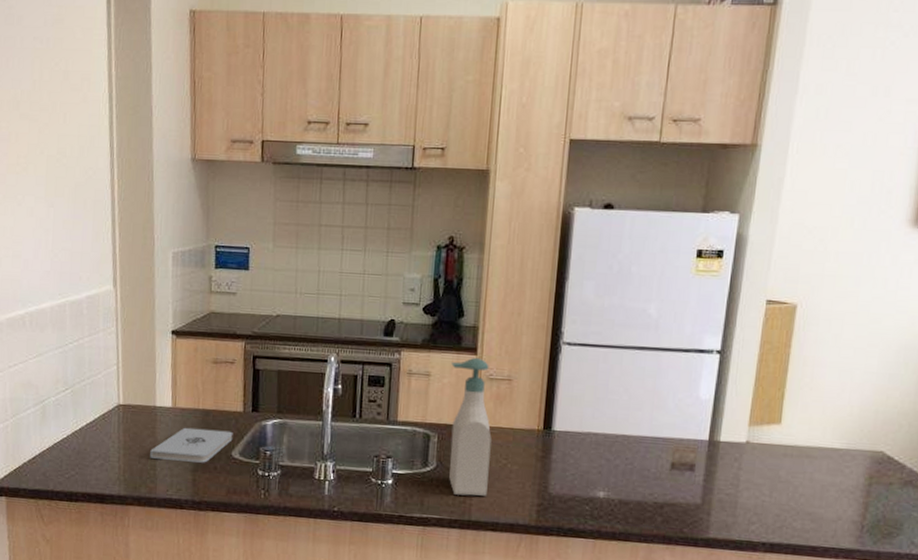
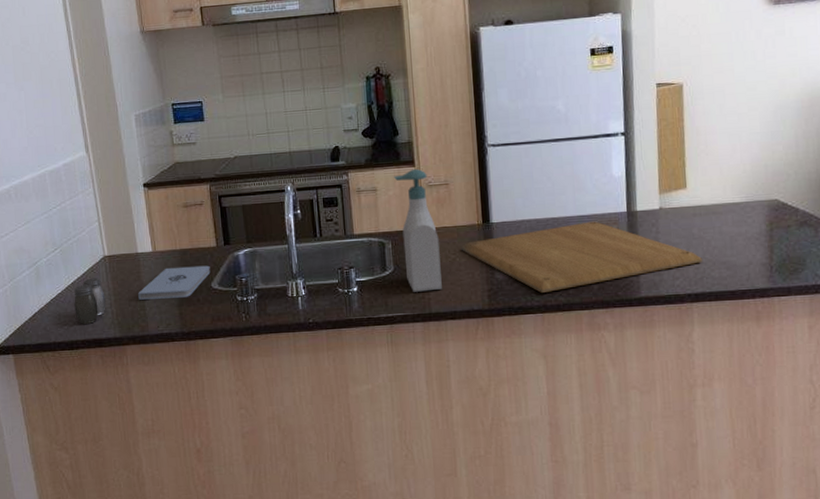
salt and pepper shaker: none [79,426,114,476] -> present [74,277,106,324]
chopping board: none [514,445,786,517] -> present [460,221,703,293]

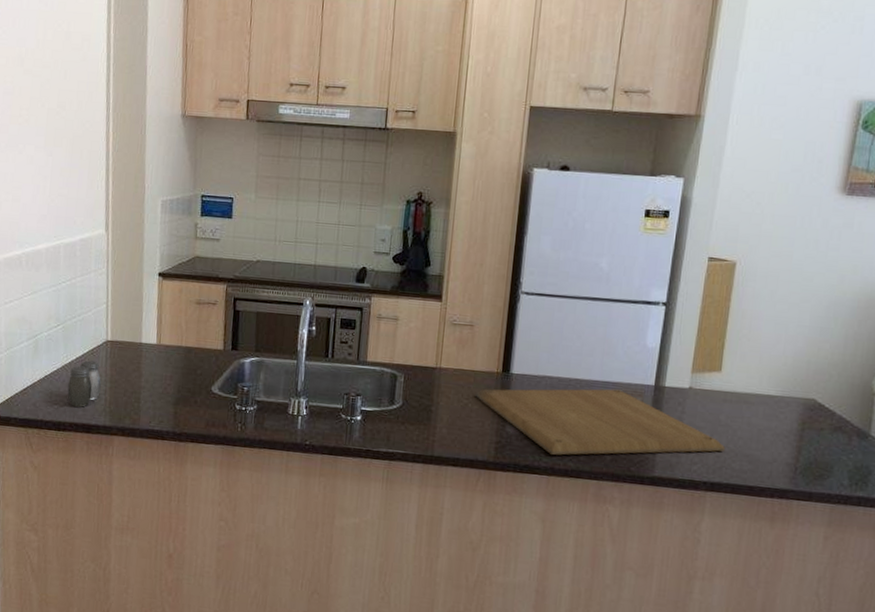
notepad: present [138,265,211,300] -> none [135,363,213,397]
soap bottle: present [394,168,442,292] -> none [414,303,454,433]

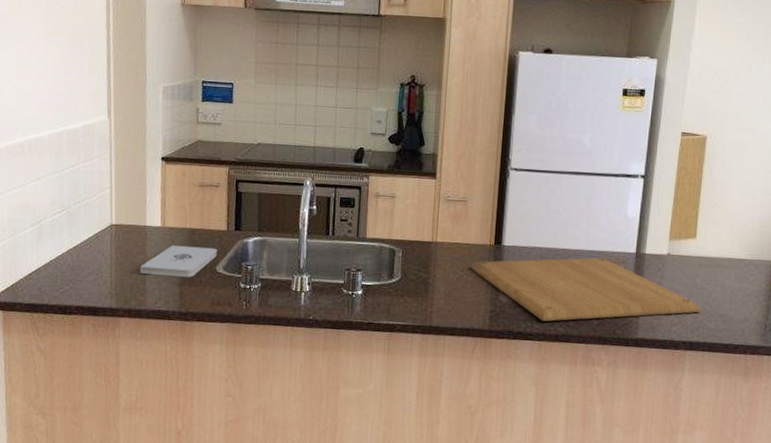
salt and pepper shaker: present [67,360,101,407] -> none [73,244,107,291]
notepad: none [135,363,213,397] -> present [140,245,218,277]

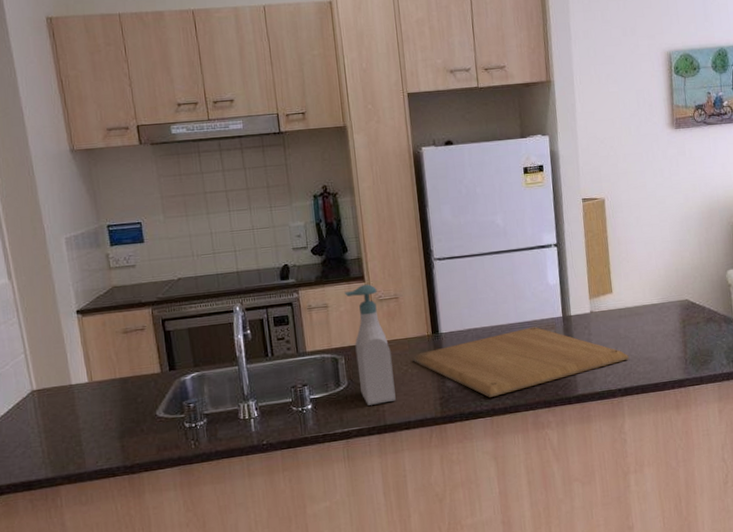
notepad: present [140,245,218,277] -> none [73,393,155,435]
soap bottle: none [412,181,450,305] -> present [345,284,396,406]

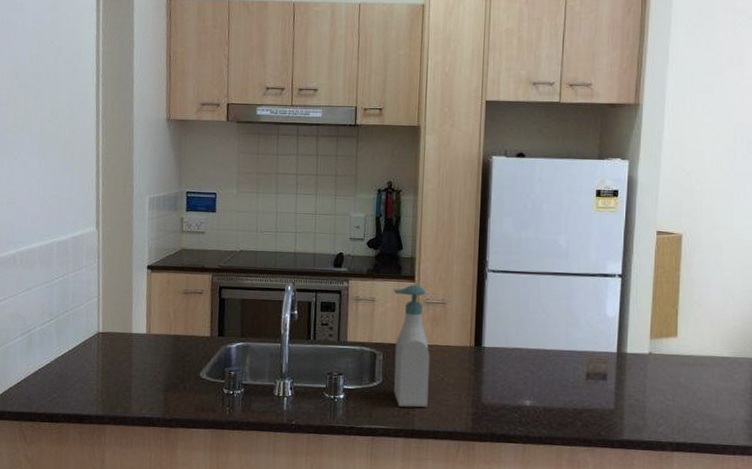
chopping board: present [412,327,630,397] -> none [450,357,688,423]

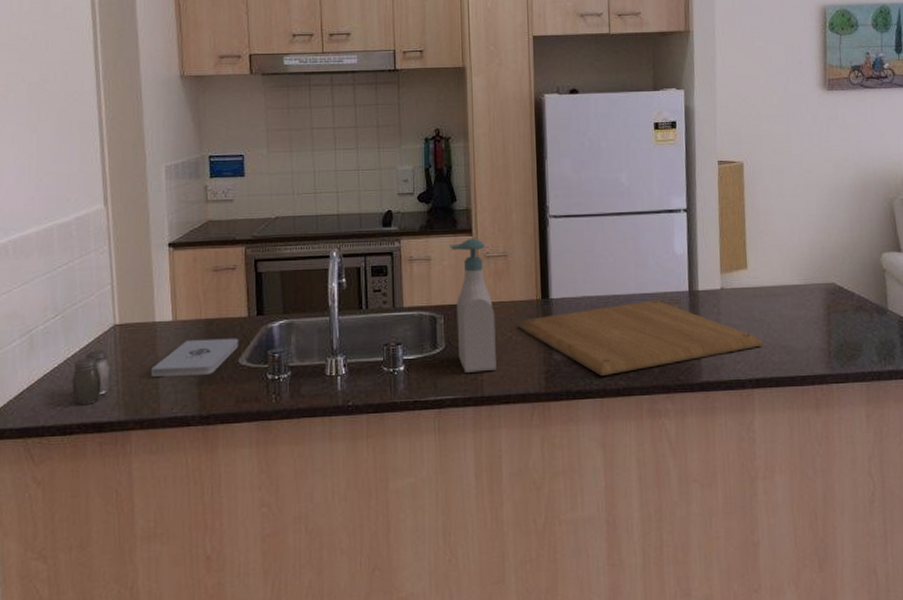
salt and pepper shaker: none [60,352,93,398] -> present [72,350,111,405]
notepad: none [126,351,201,384] -> present [151,338,239,377]
chopping board: none [450,357,688,423] -> present [517,300,764,376]

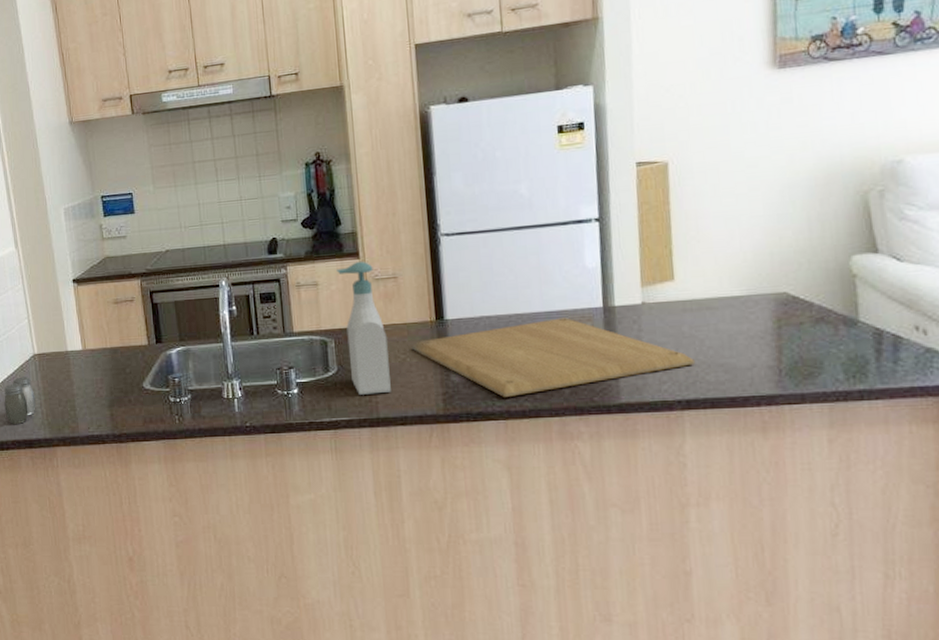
notepad: present [151,338,239,377] -> none [68,364,142,400]

